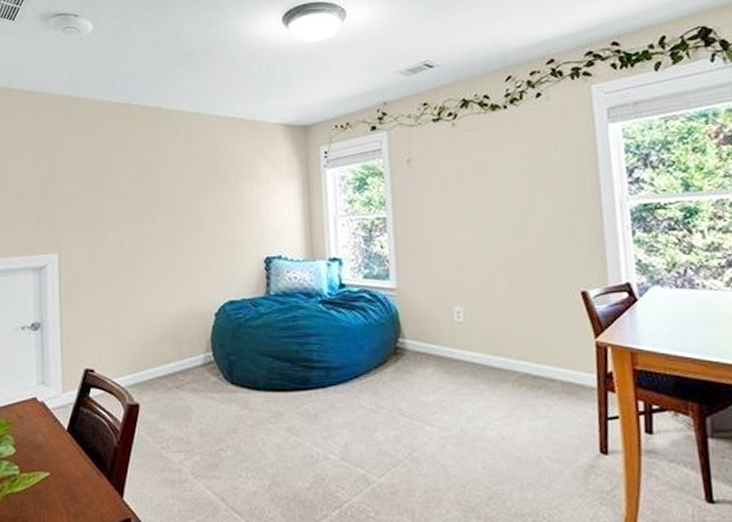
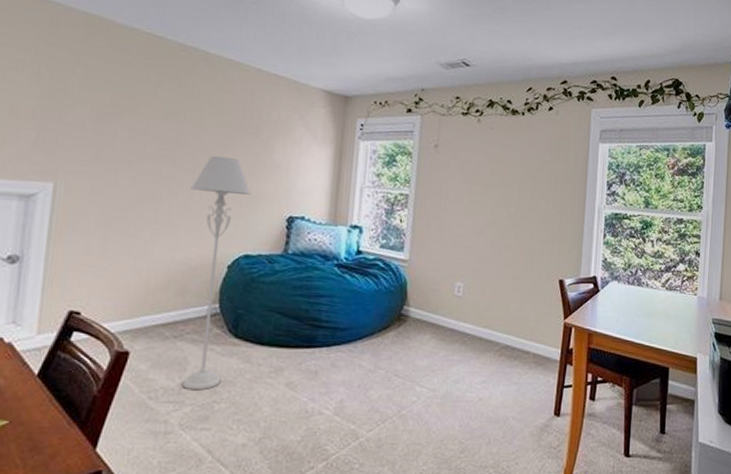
floor lamp: none [171,206,227,439] -> present [182,155,251,391]

